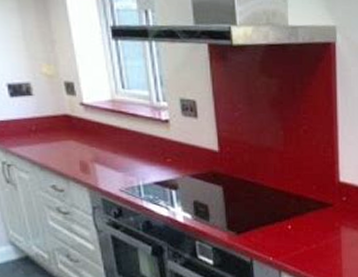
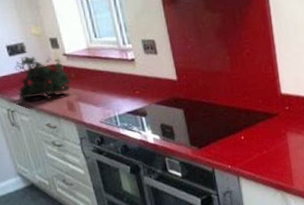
plant: none [15,98,92,152] -> present [14,55,74,99]

